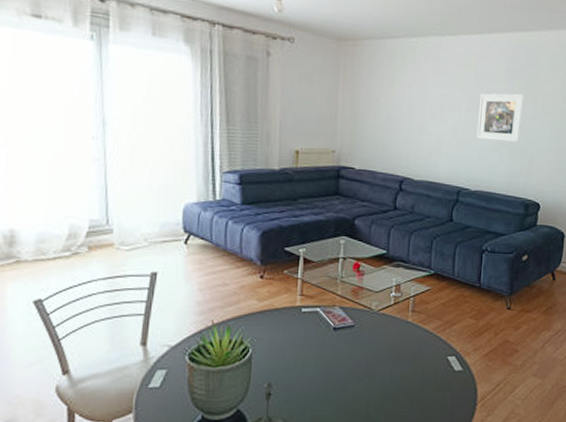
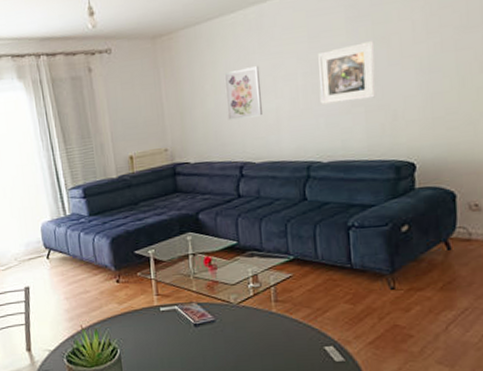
wall art: none [396,90,431,138] -> present [224,66,262,120]

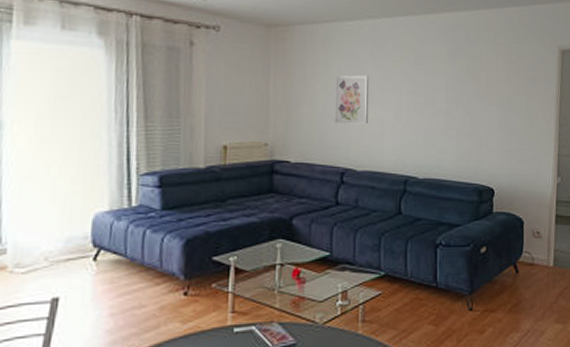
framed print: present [318,41,376,104] -> none [421,73,468,125]

